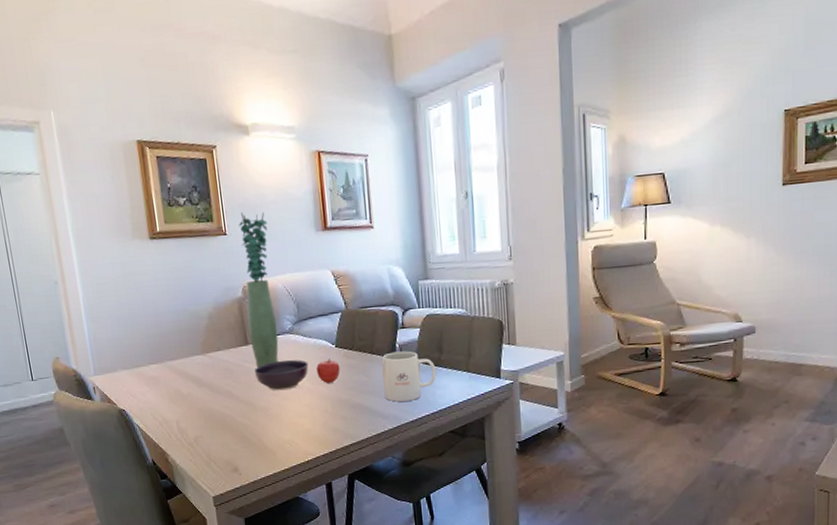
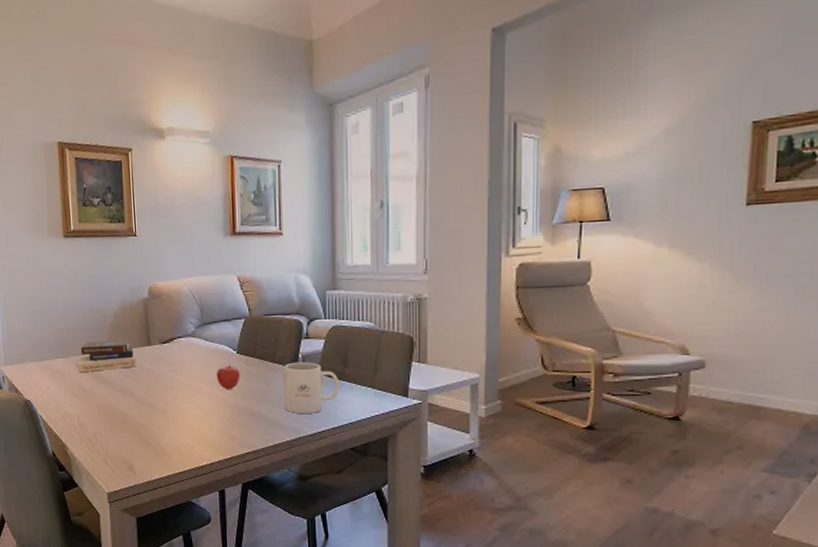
books: none [171,340,235,378] -> present [76,339,137,373]
vase: present [238,212,279,368] -> none [149,214,181,369]
bowl: present [254,359,309,391] -> none [154,362,209,393]

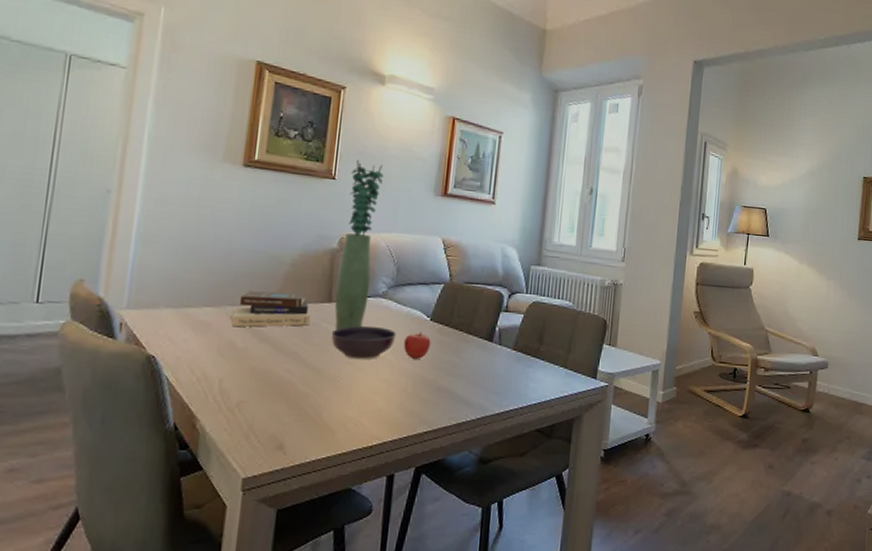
vase: none [149,214,181,369] -> present [334,159,384,331]
bowl: none [154,362,209,393] -> present [331,325,396,360]
mug: present [283,362,340,415] -> none [473,335,533,392]

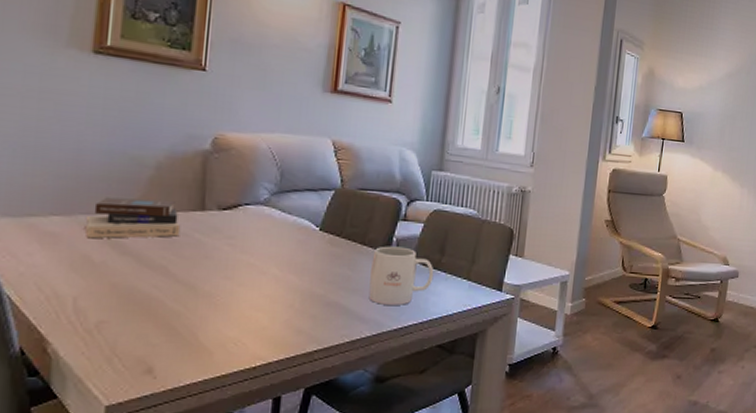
bowl: present [331,325,396,360] -> none [205,236,281,274]
vase: present [334,159,384,331] -> none [208,48,264,242]
fruit: present [404,332,431,359] -> none [290,243,321,273]
mug: none [473,335,533,392] -> present [368,246,434,306]

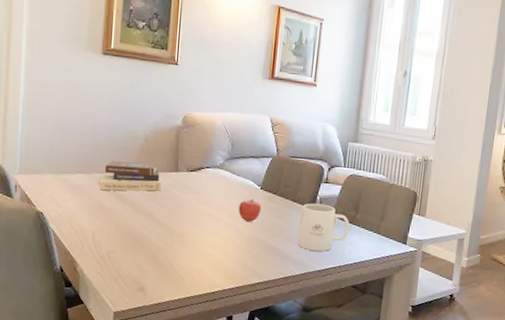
fruit: none [290,243,321,273] -> present [238,199,262,222]

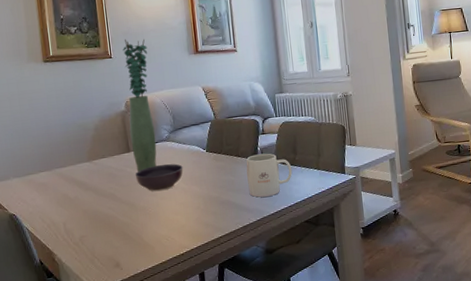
books: present [98,160,162,191] -> none [60,149,118,183]
bowl: none [178,192,232,221] -> present [135,163,183,192]
vase: none [180,46,219,196] -> present [122,39,157,172]
fruit: present [238,199,262,222] -> none [190,162,211,183]

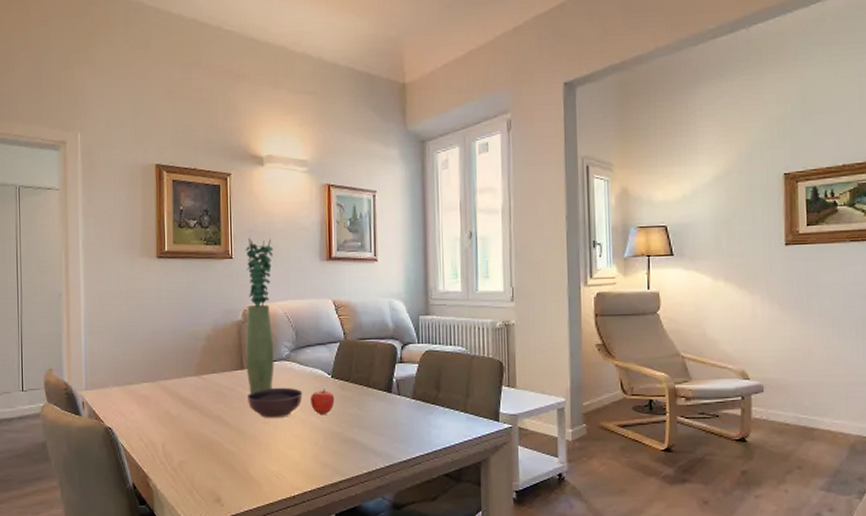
fruit: none [190,162,211,183] -> present [311,389,335,414]
mug: present [246,153,293,198] -> none [377,386,433,440]

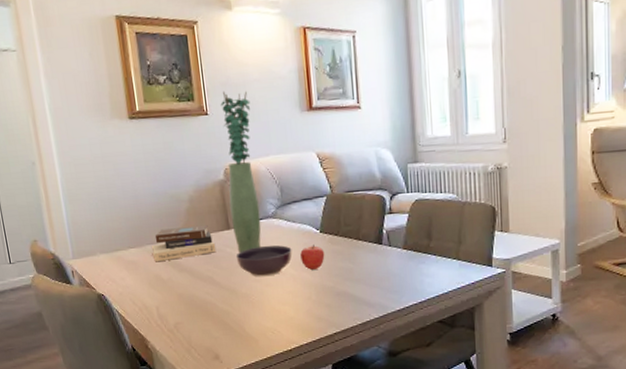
books: none [164,363,228,398] -> present [151,224,217,262]

